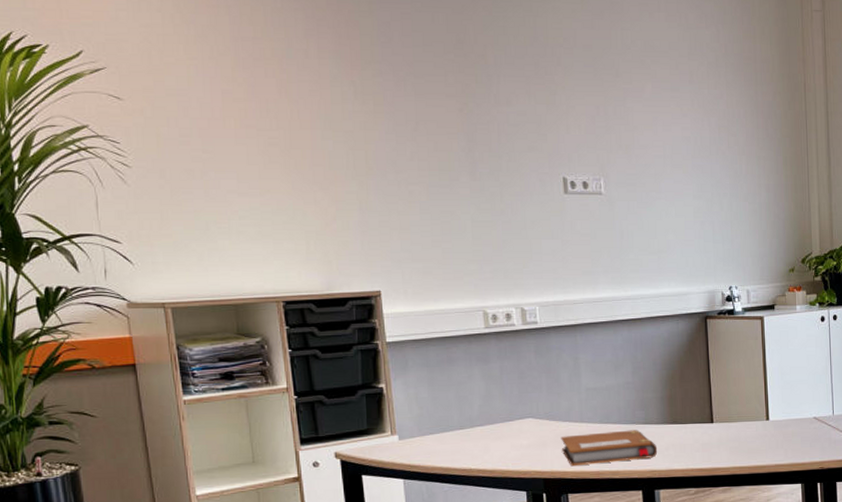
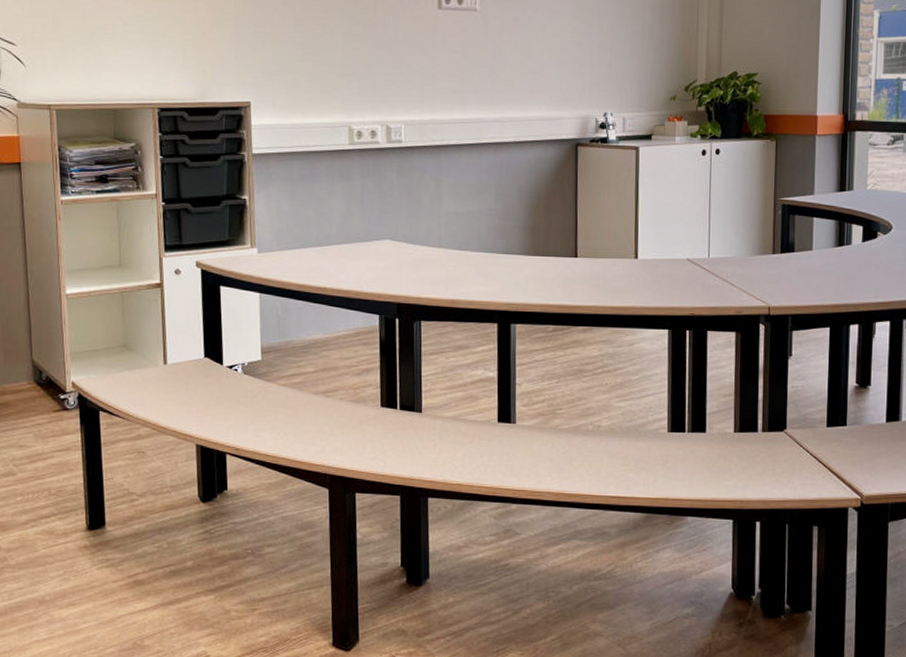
notebook: present [561,430,658,467] -> none [417,259,517,293]

